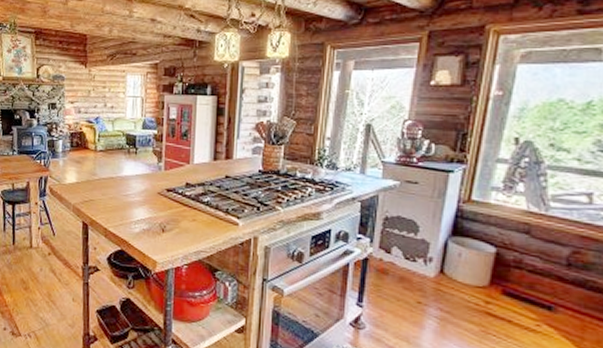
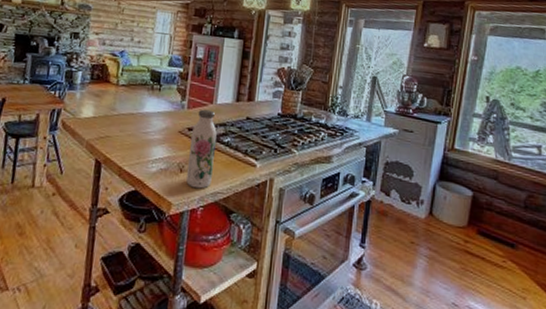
water bottle: none [169,169,196,248] -> present [186,109,217,189]

